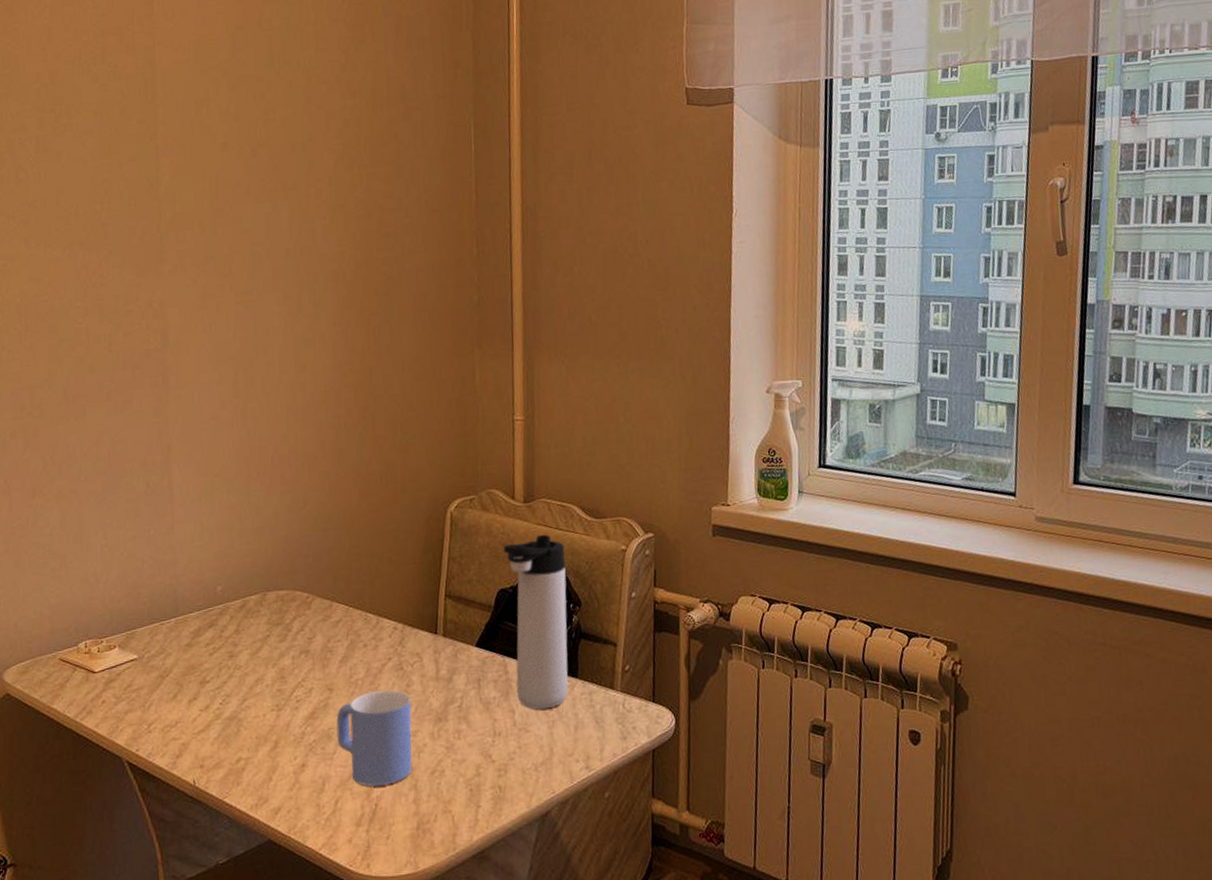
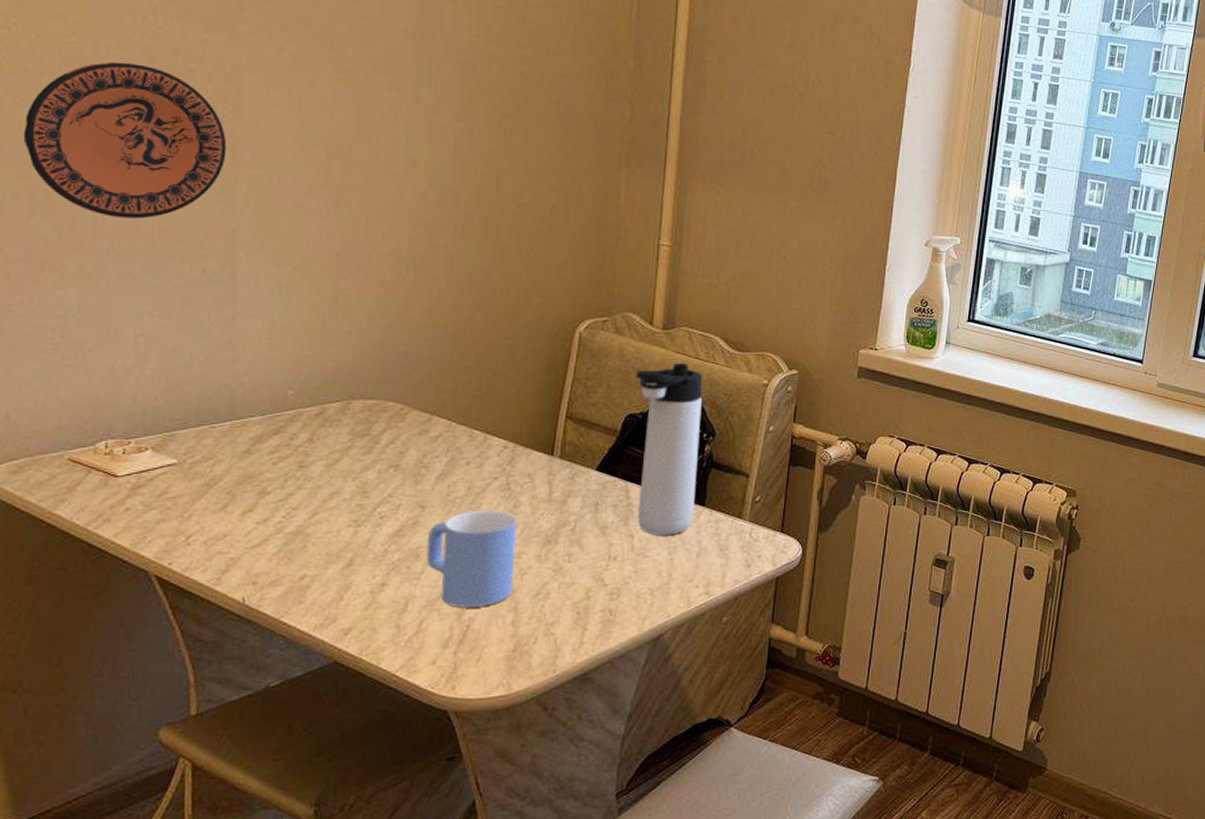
decorative plate: none [16,311,159,446] -> present [23,61,227,219]

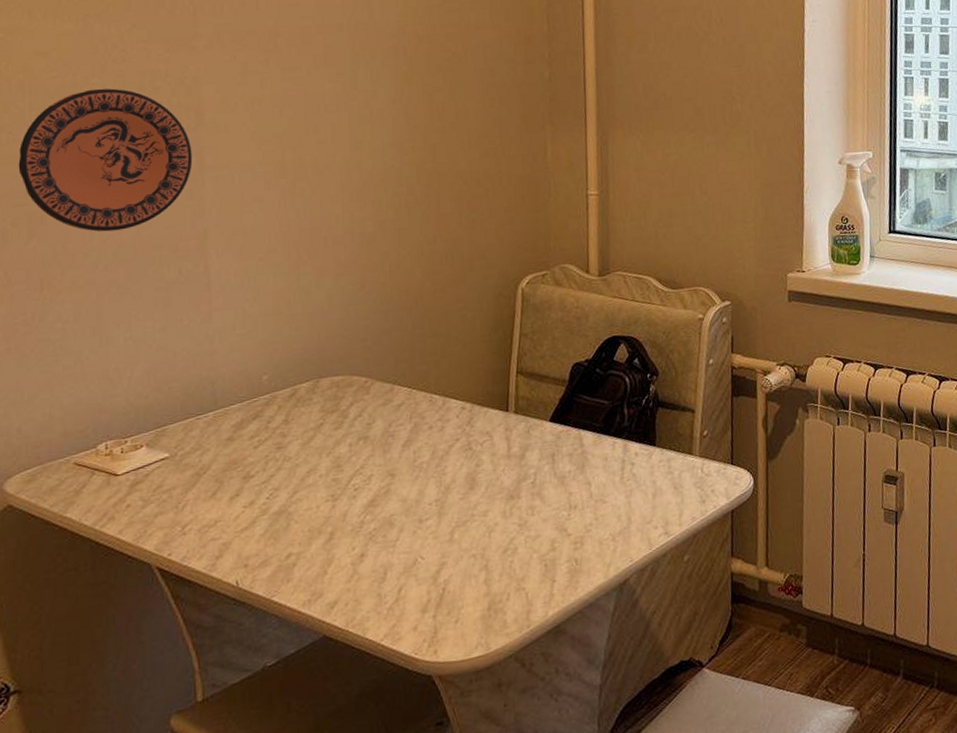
mug: present [426,509,518,607] -> none [399,470,483,571]
thermos bottle: present [635,362,702,536] -> none [577,306,646,480]

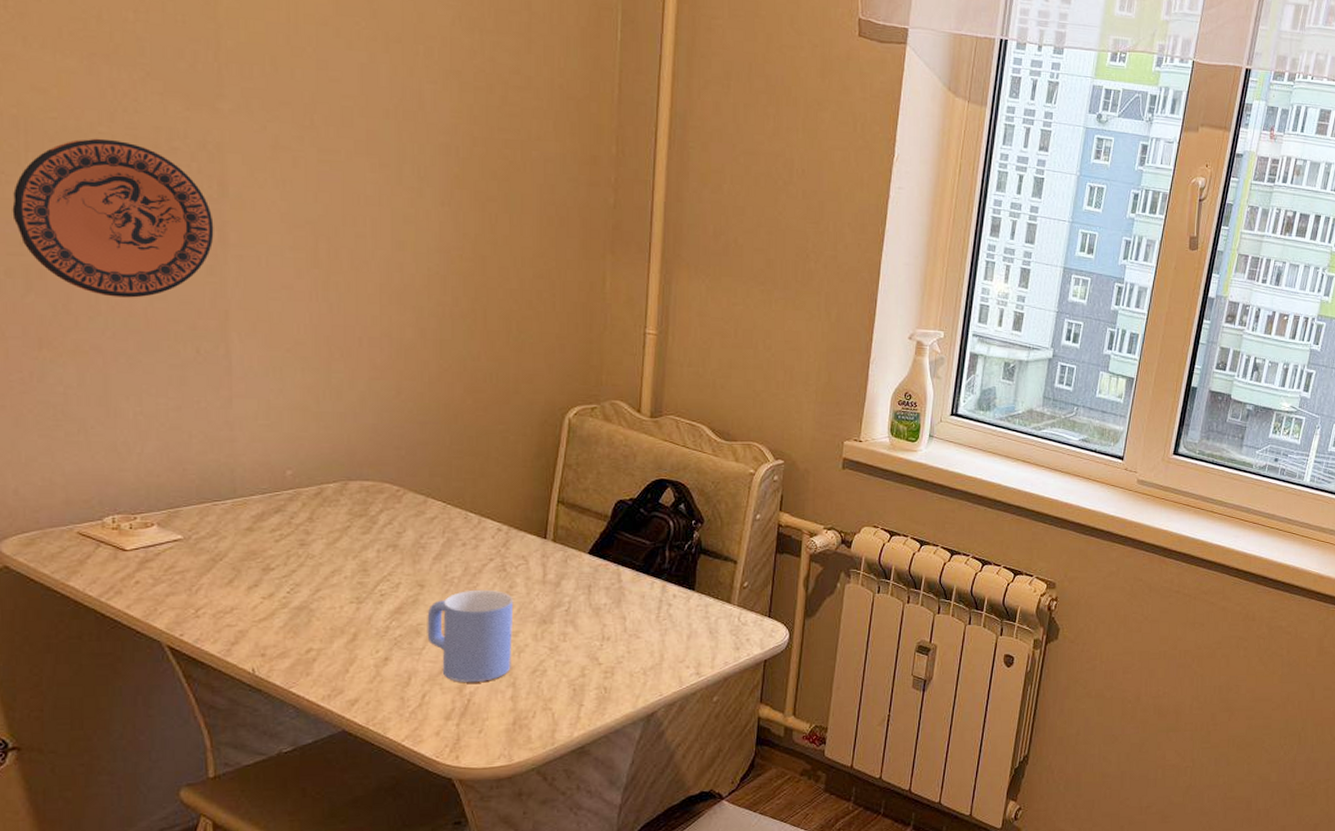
mug: none [399,470,483,571] -> present [427,589,514,682]

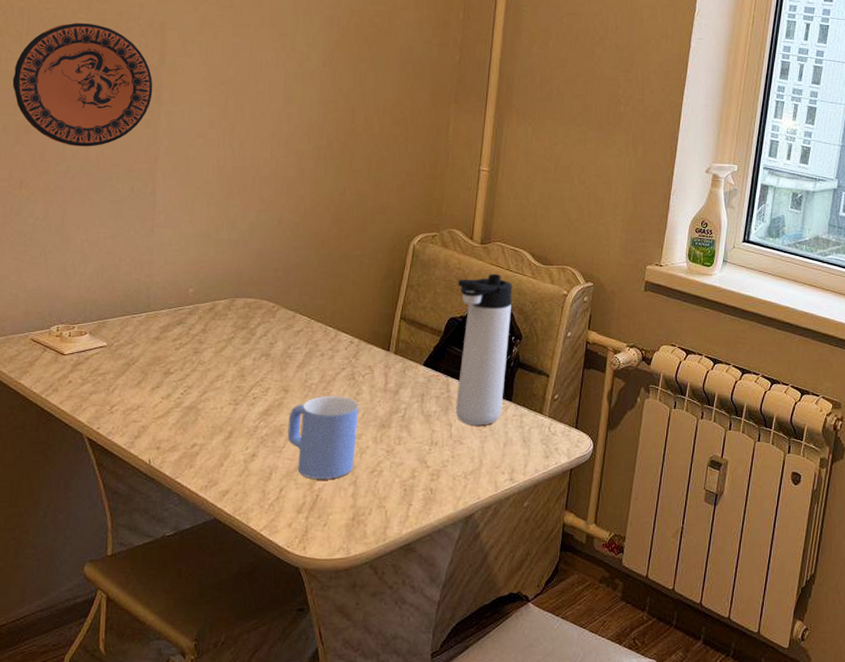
thermos bottle: none [624,450,690,618] -> present [456,273,512,426]

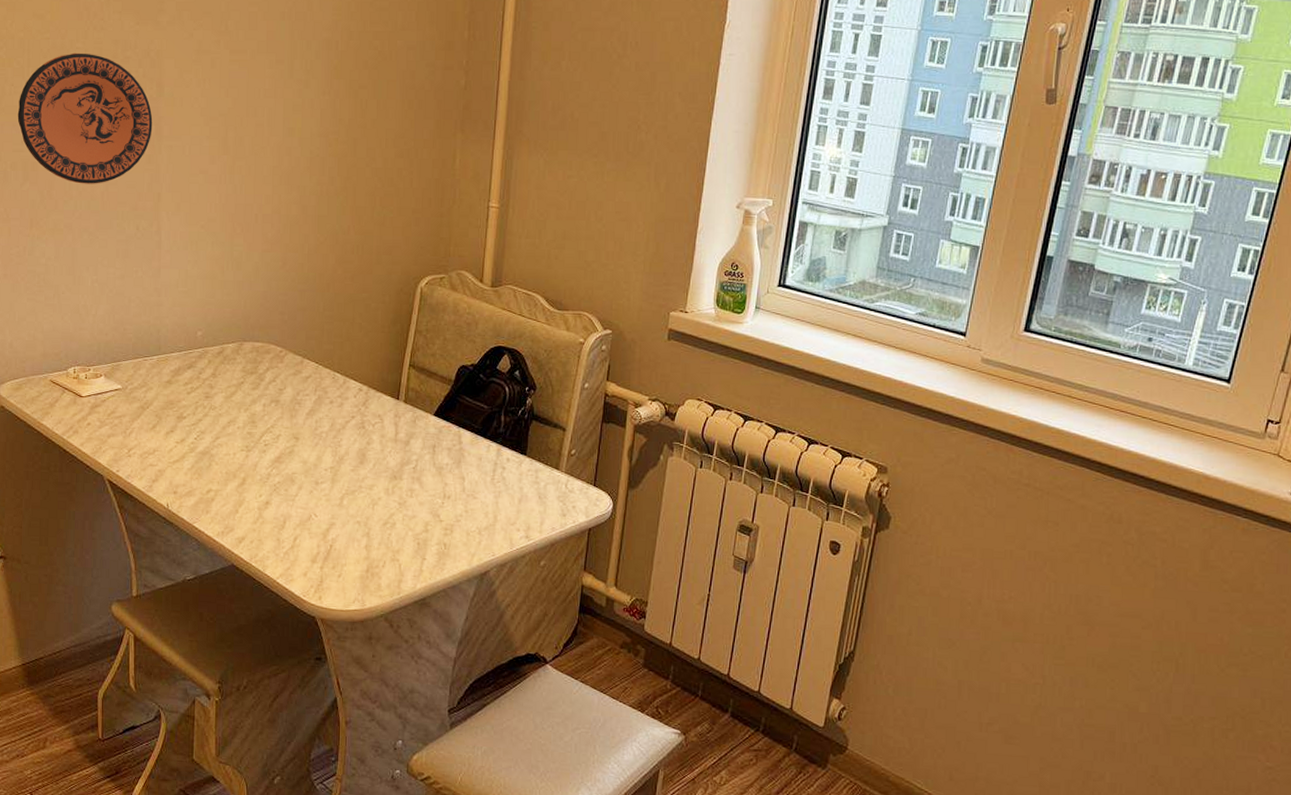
mug: present [287,395,360,479] -> none [300,444,370,530]
thermos bottle: present [456,273,512,426] -> none [467,319,525,480]

